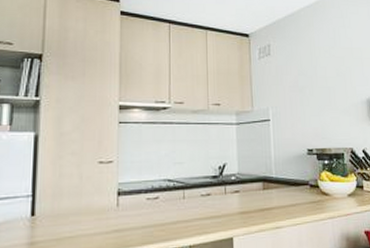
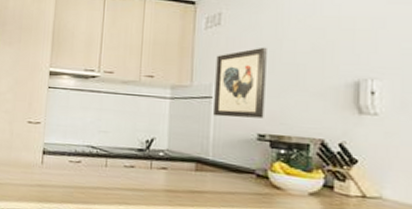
wall art: none [270,73,310,137] -> present [214,47,267,119]

